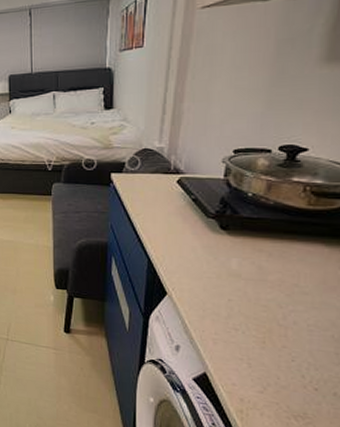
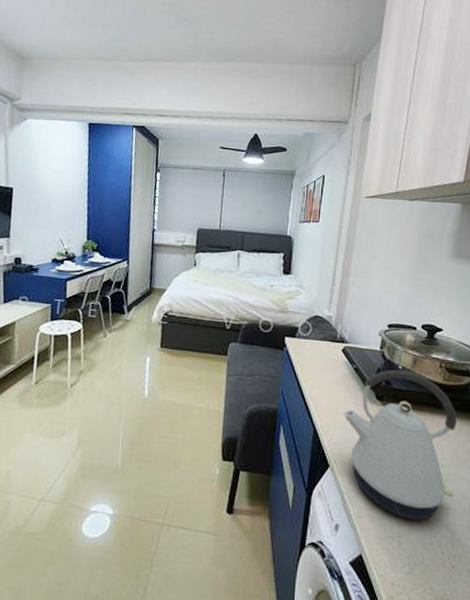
kettle: none [181,198,325,345] -> present [343,369,457,520]

